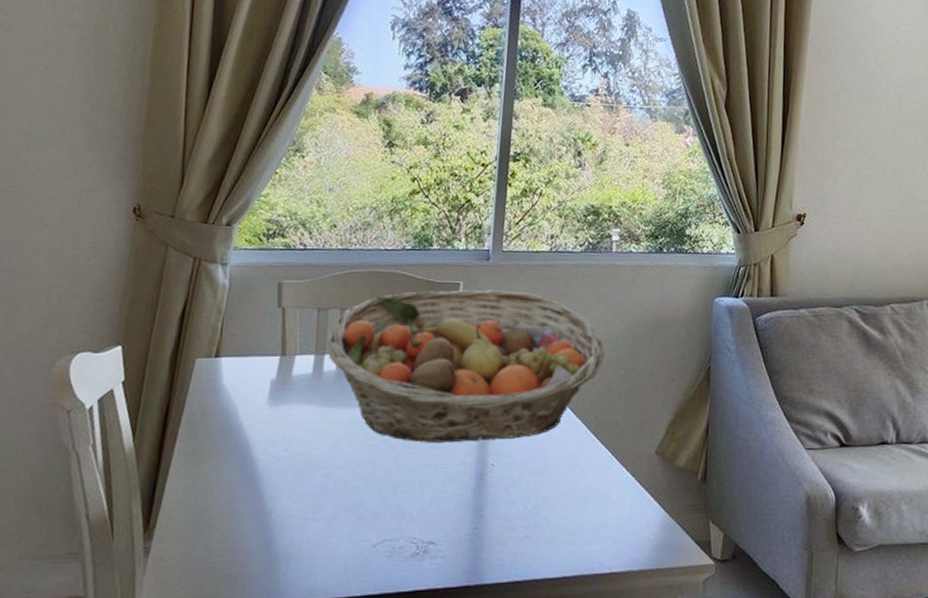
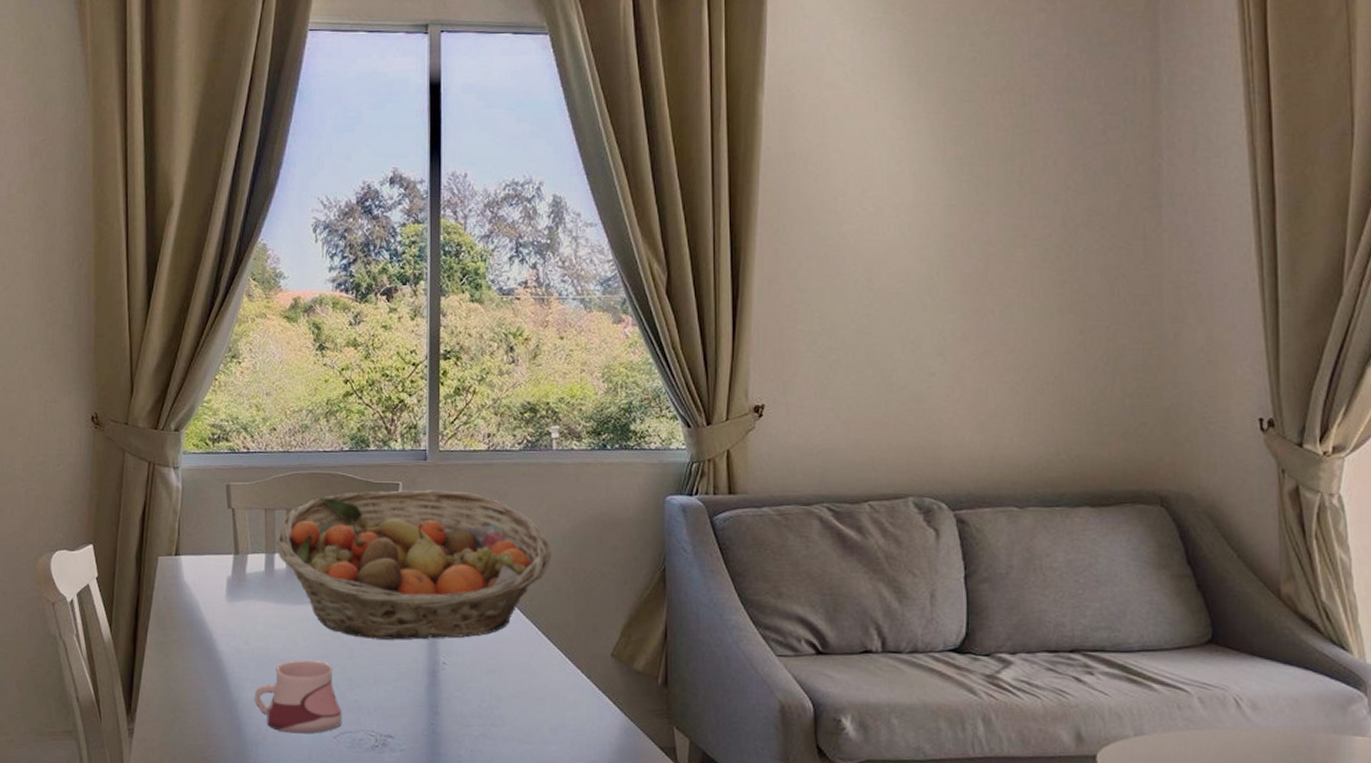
mug: none [289,466,384,544] -> present [254,660,342,734]

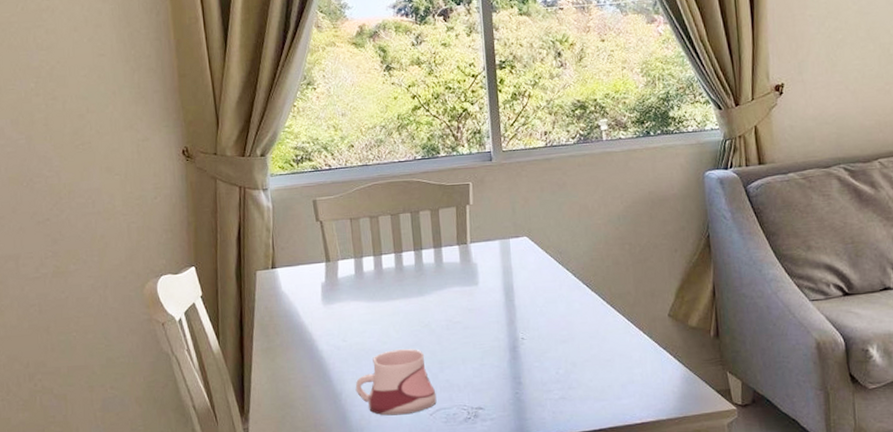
fruit basket: present [277,490,552,640] -> none [363,186,610,324]

